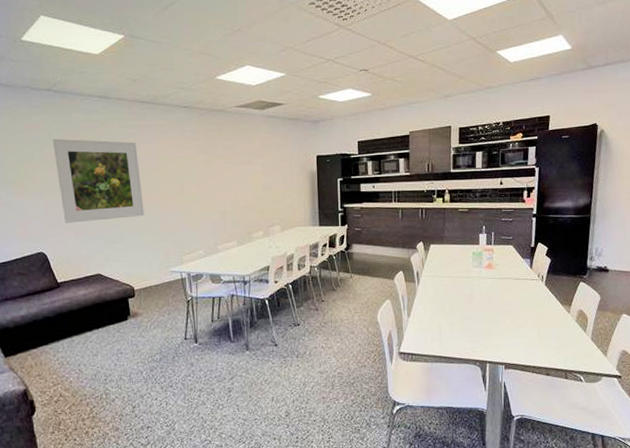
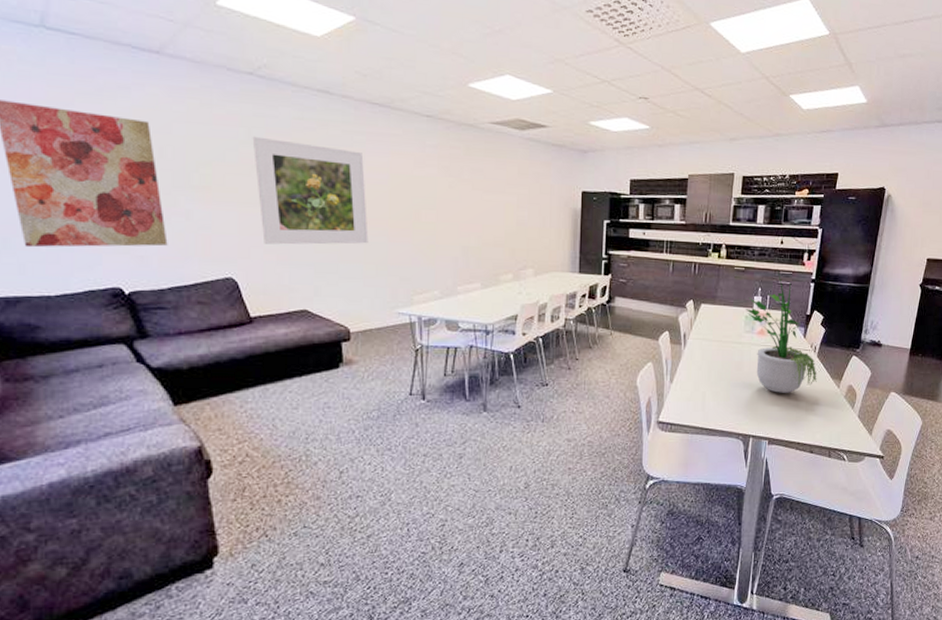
potted plant: none [472,208,547,321] -> present [745,269,817,393]

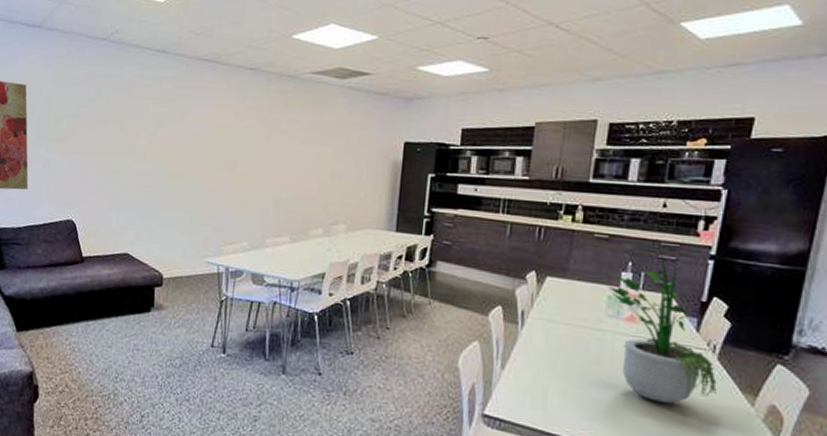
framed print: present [252,136,369,245] -> none [99,94,190,193]

